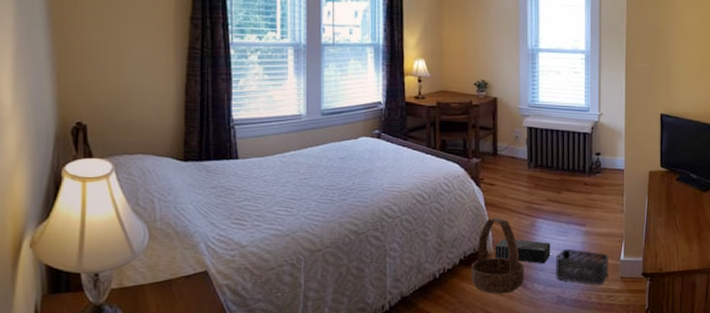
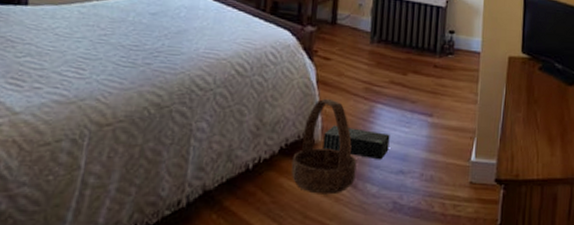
storage bin: present [556,248,610,285] -> none [393,142,458,191]

